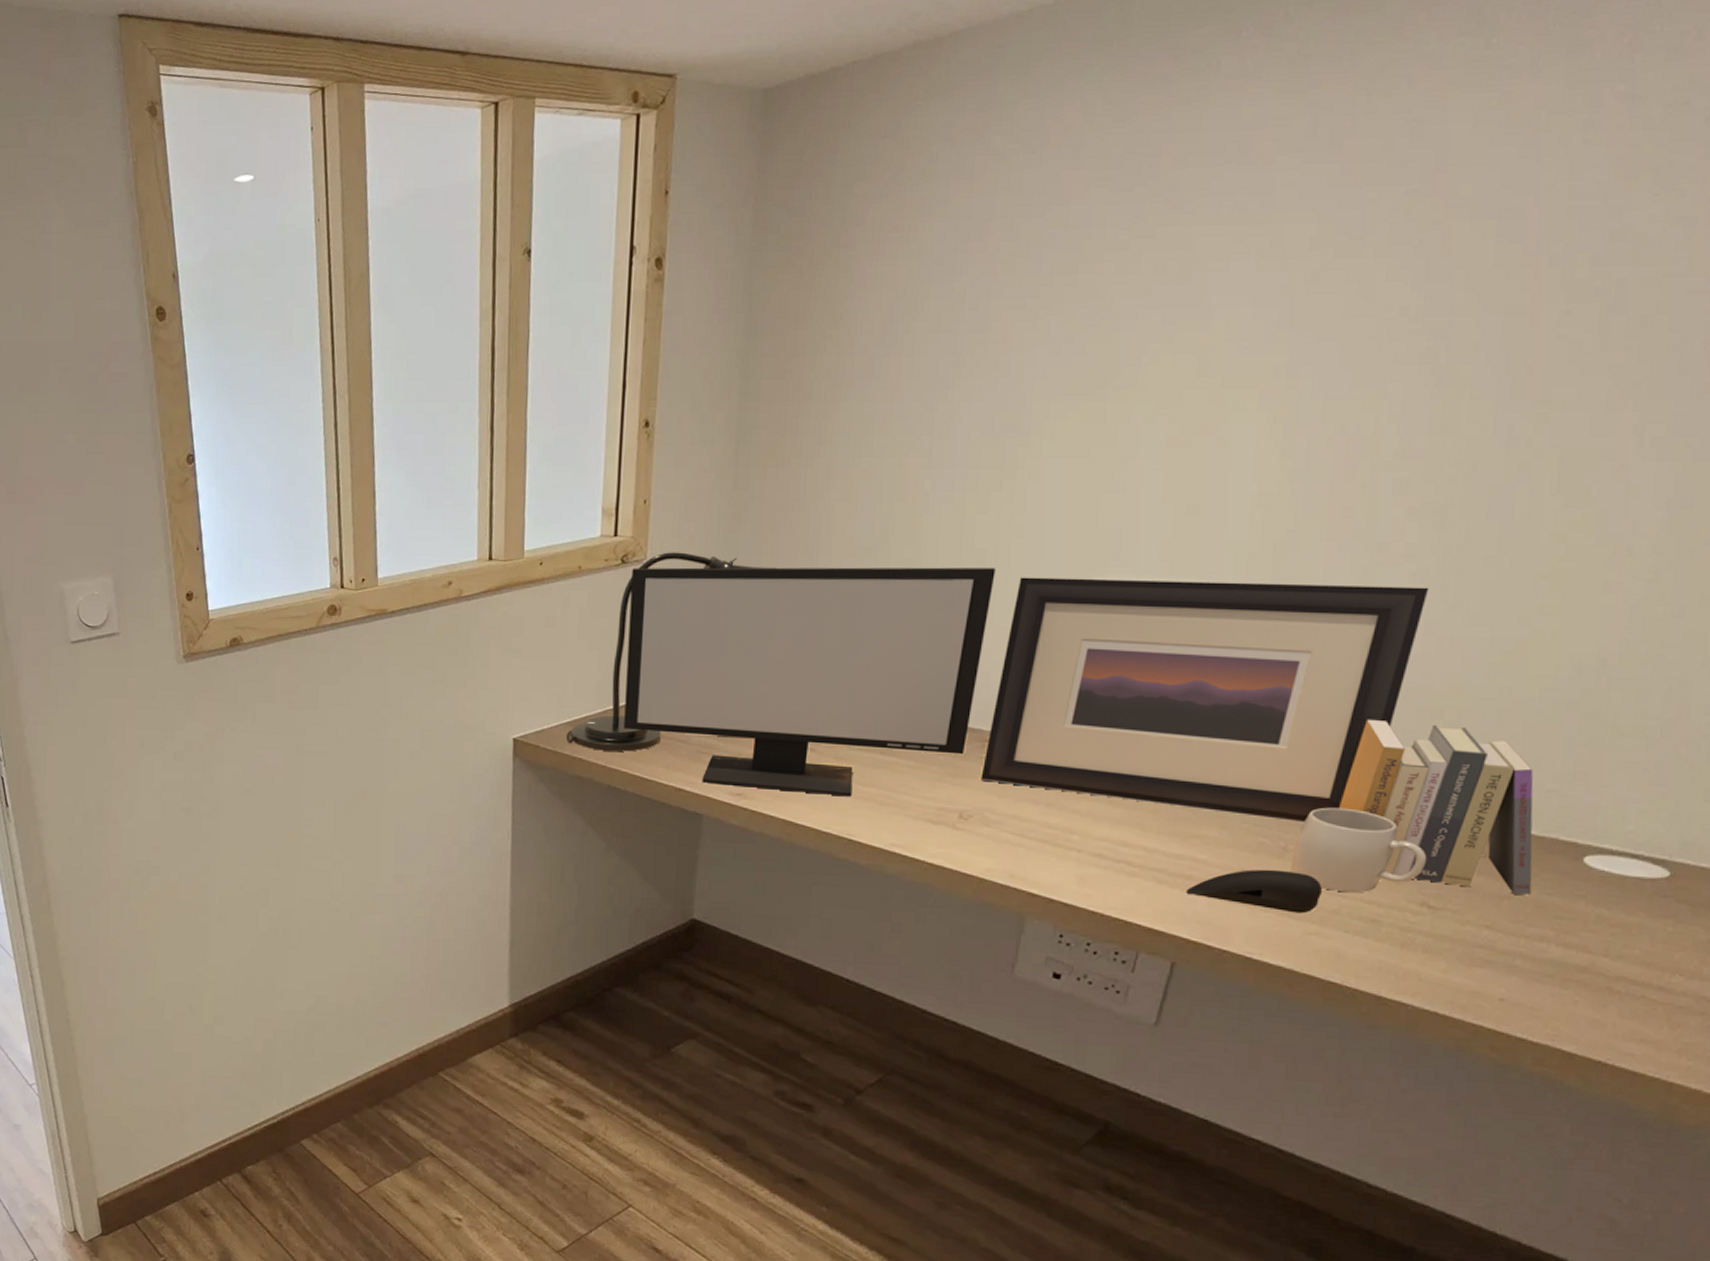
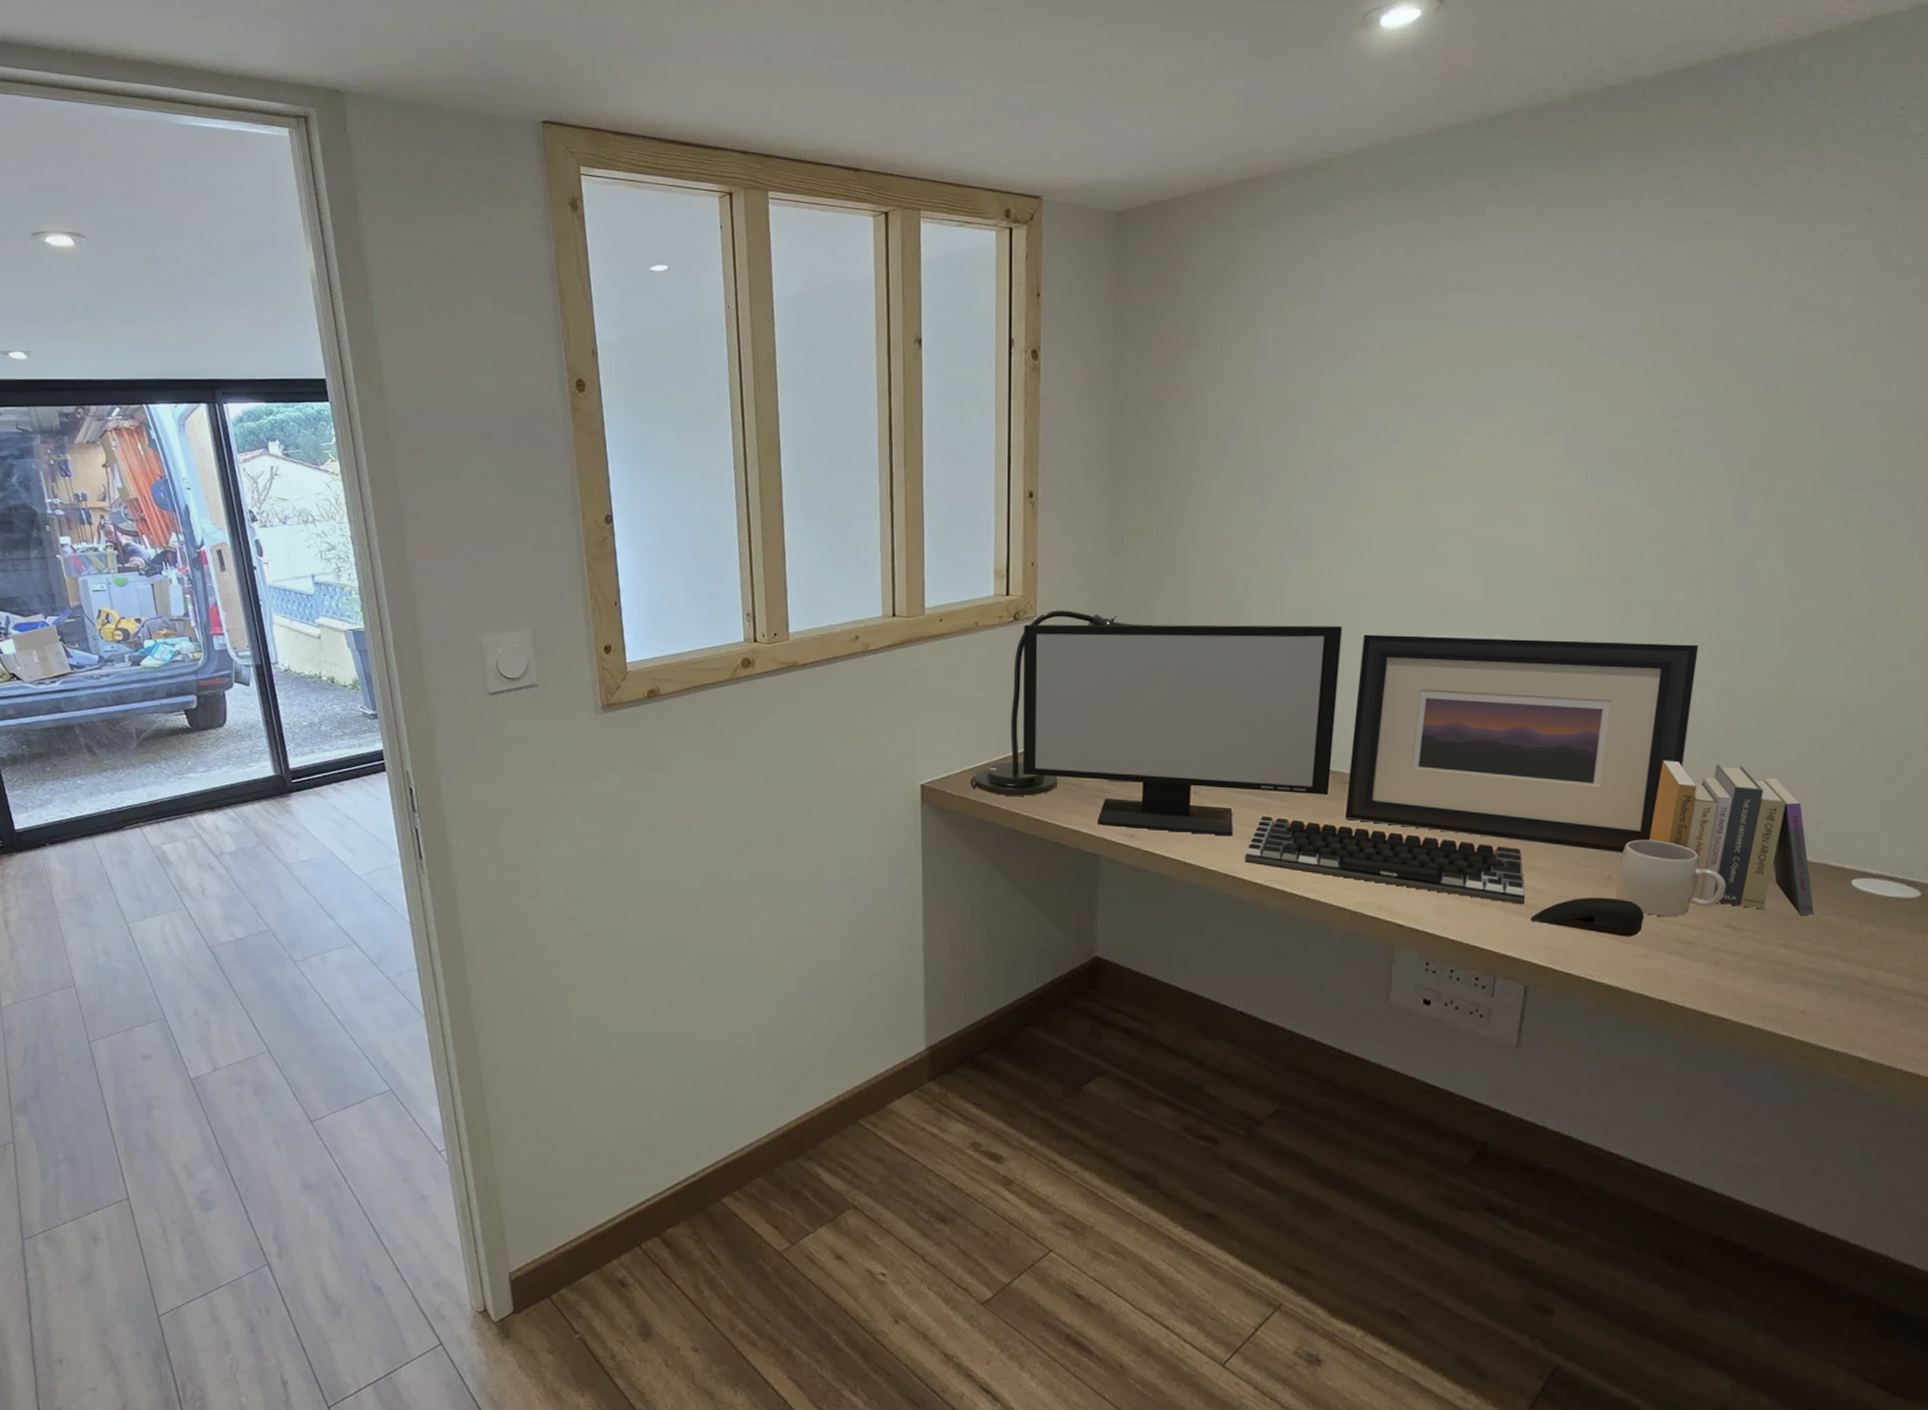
computer keyboard: none [863,775,1185,876] -> present [1245,815,1525,905]

